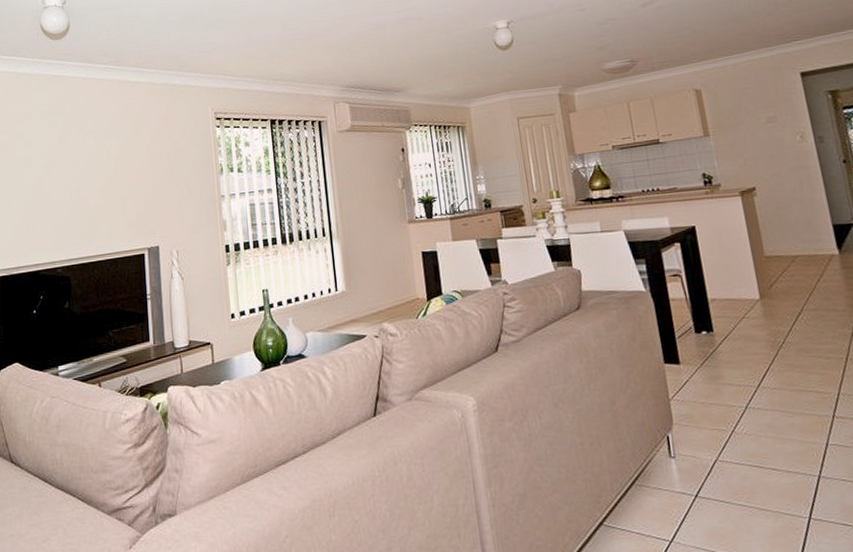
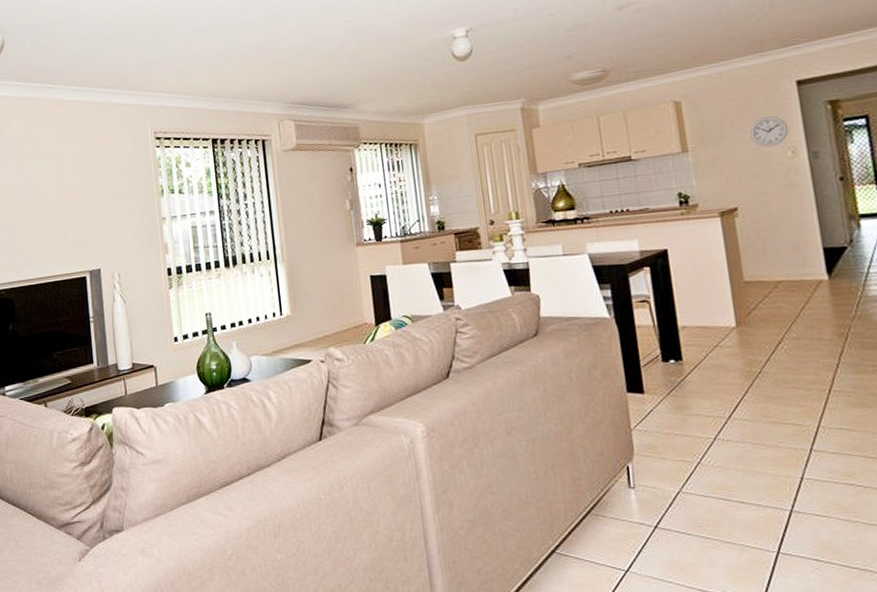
wall clock: none [763,104,797,132] -> present [750,116,789,147]

